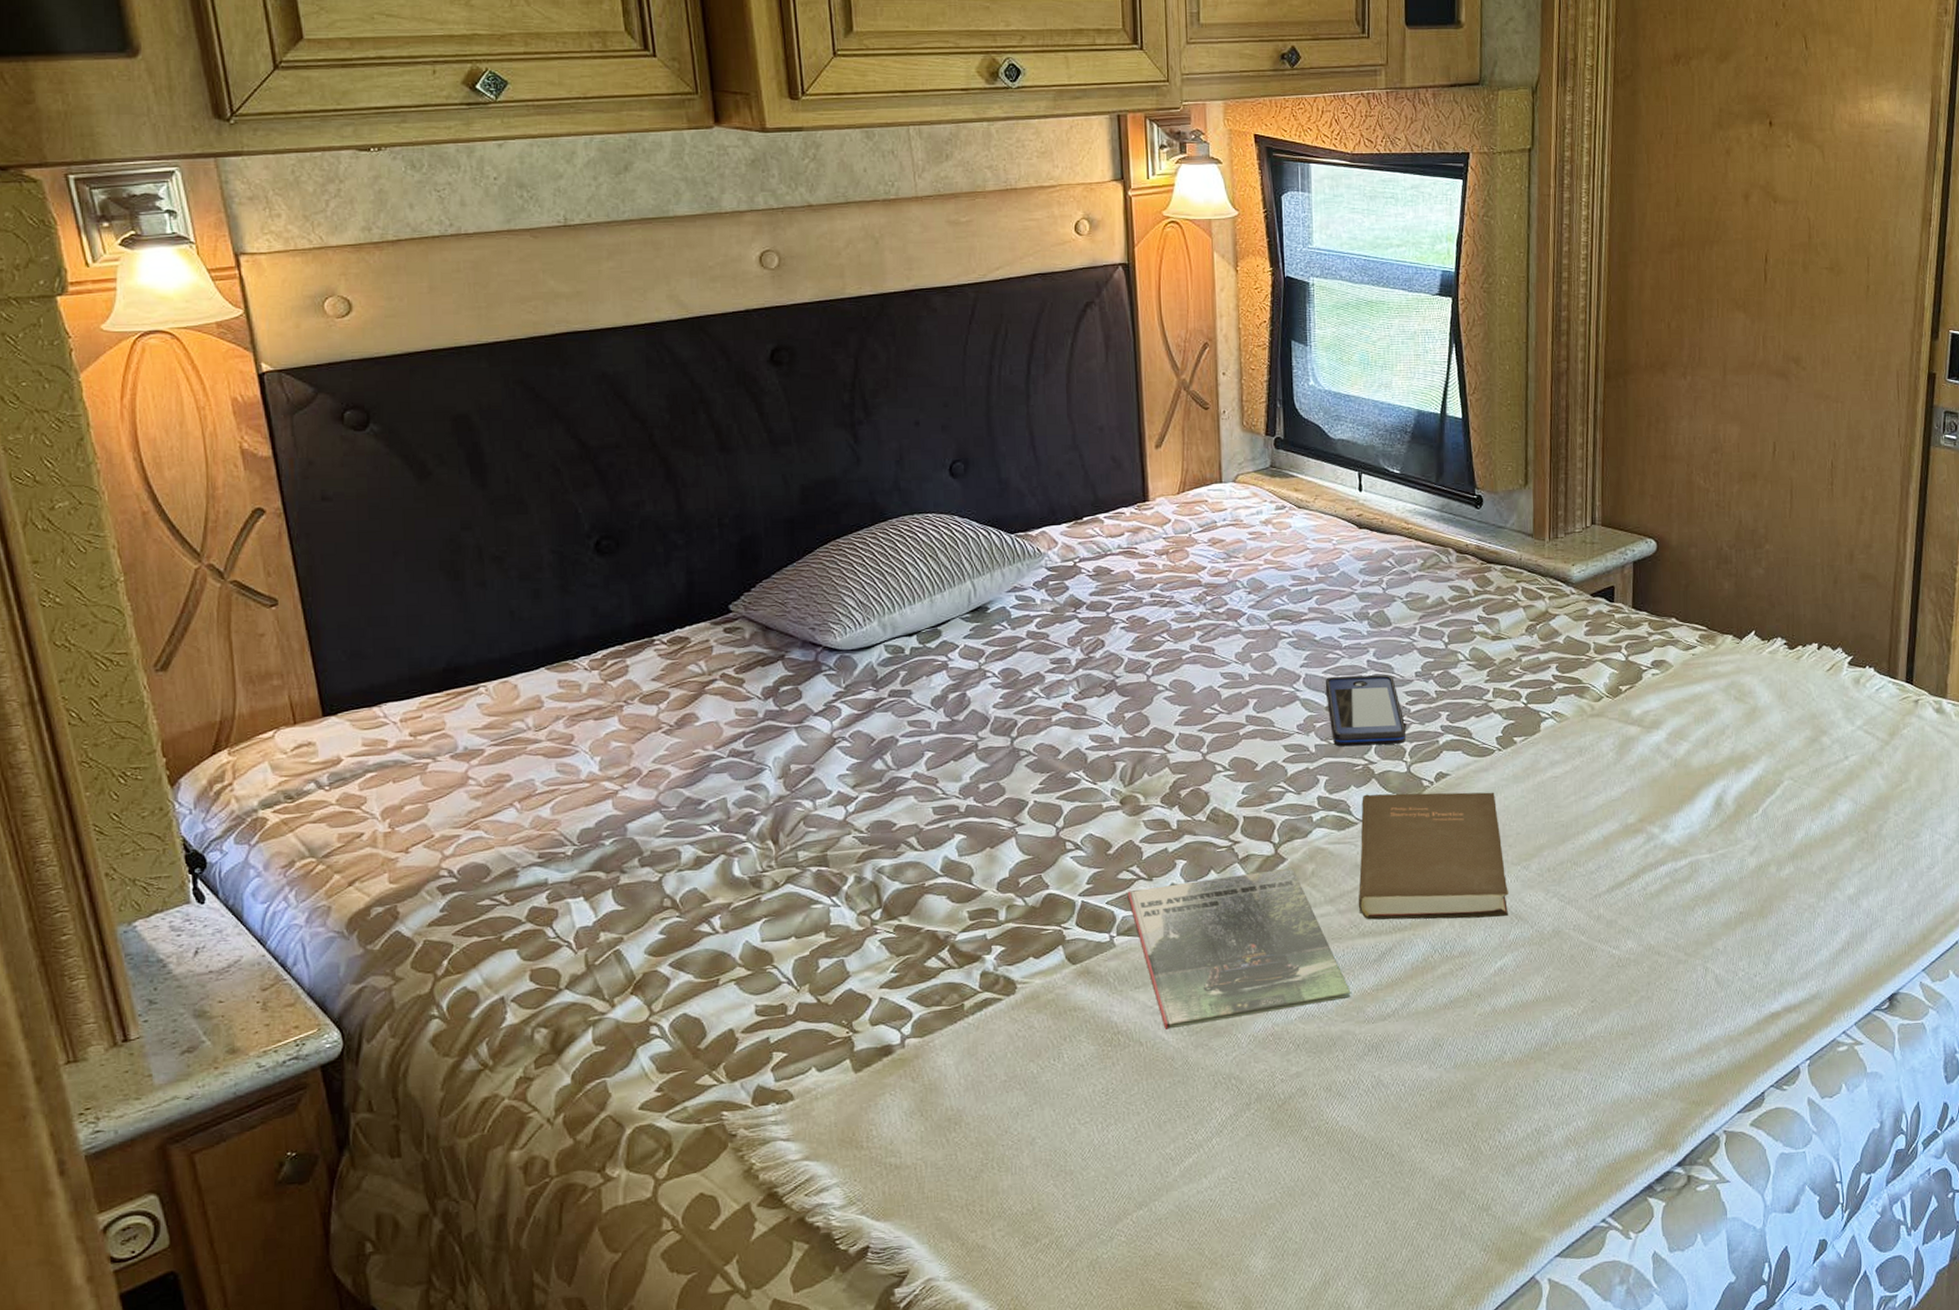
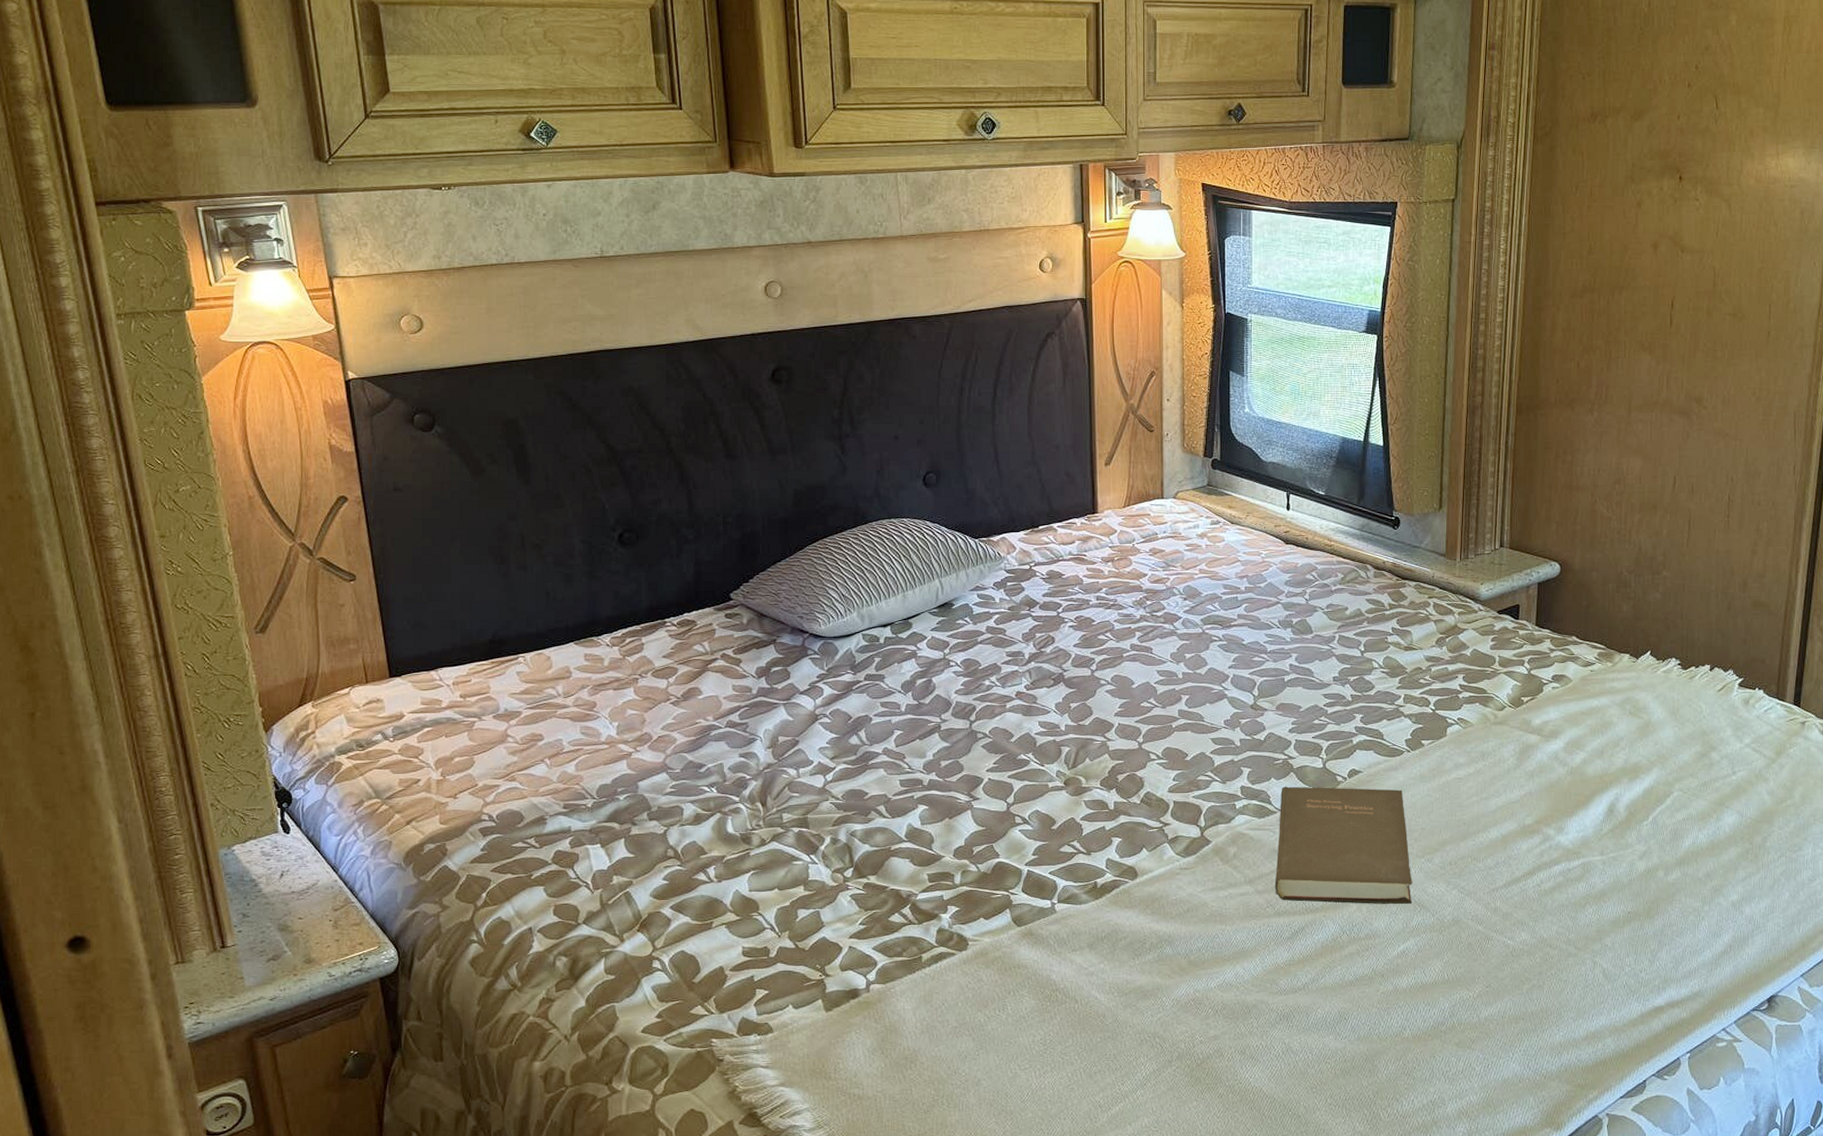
magazine: present [1127,868,1351,1029] -> none [1068,850,1266,989]
mobile phone: present [1325,675,1406,747] -> none [1251,677,1323,742]

